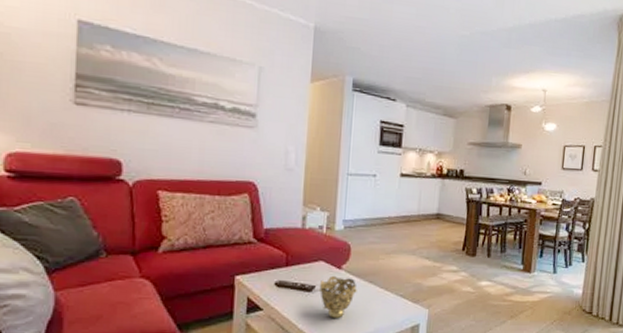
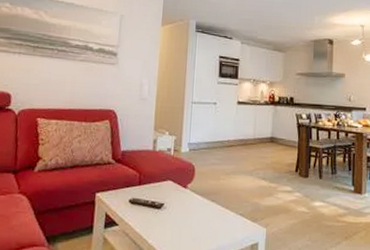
decorative bowl: present [318,276,357,319] -> none [167,195,201,236]

